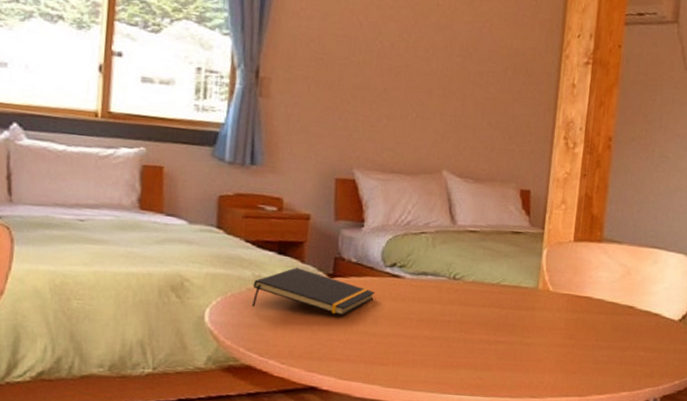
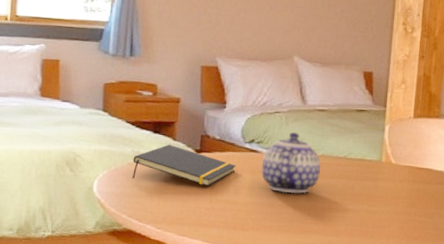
teapot: none [403,256,471,324] -> present [261,132,321,194]

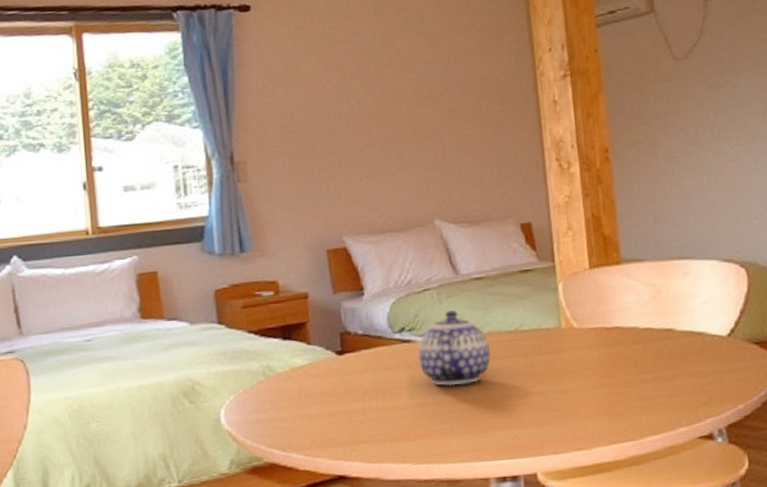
notepad: present [132,144,237,187] -> none [263,350,389,400]

